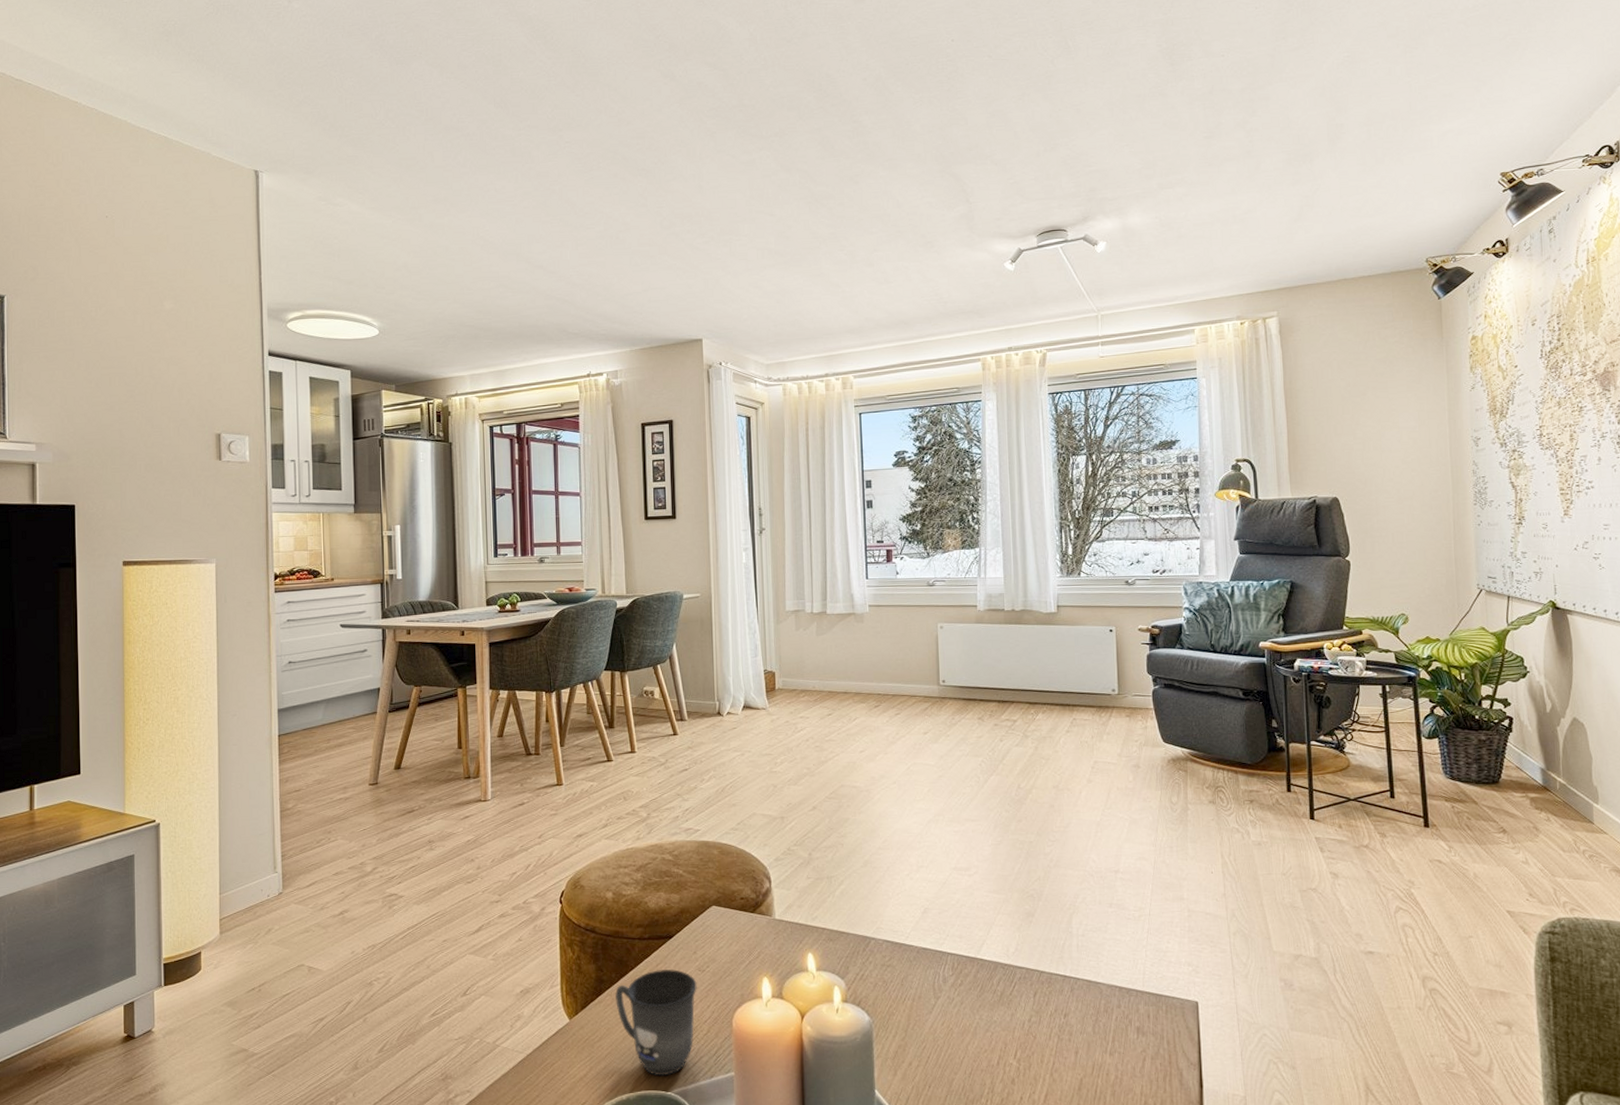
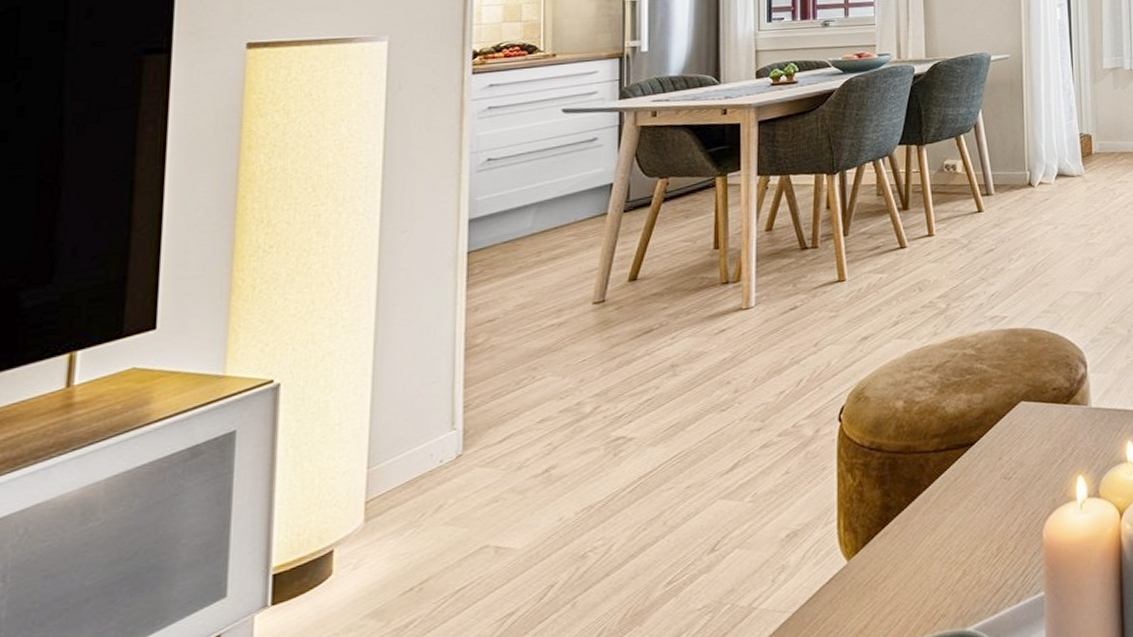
mug: present [615,969,697,1076] -> none [905,481,1002,612]

